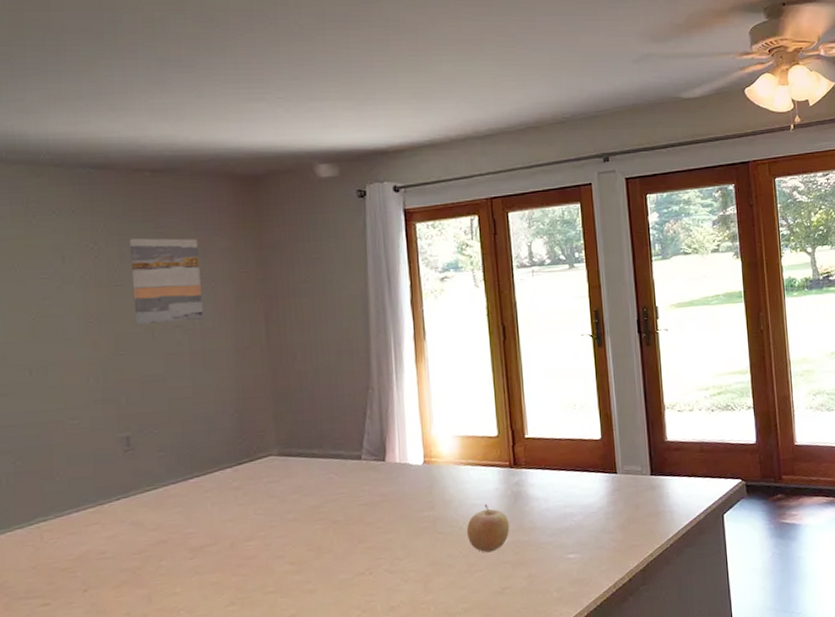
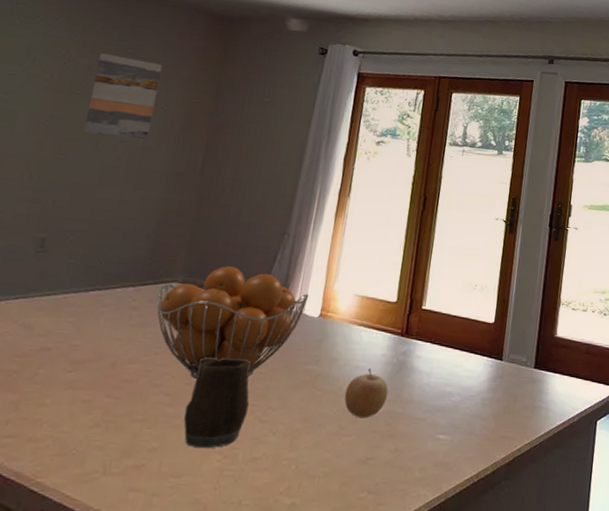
fruit basket: none [256,430,409,544] -> present [156,266,309,379]
mug: none [313,516,375,608] -> present [183,356,250,449]

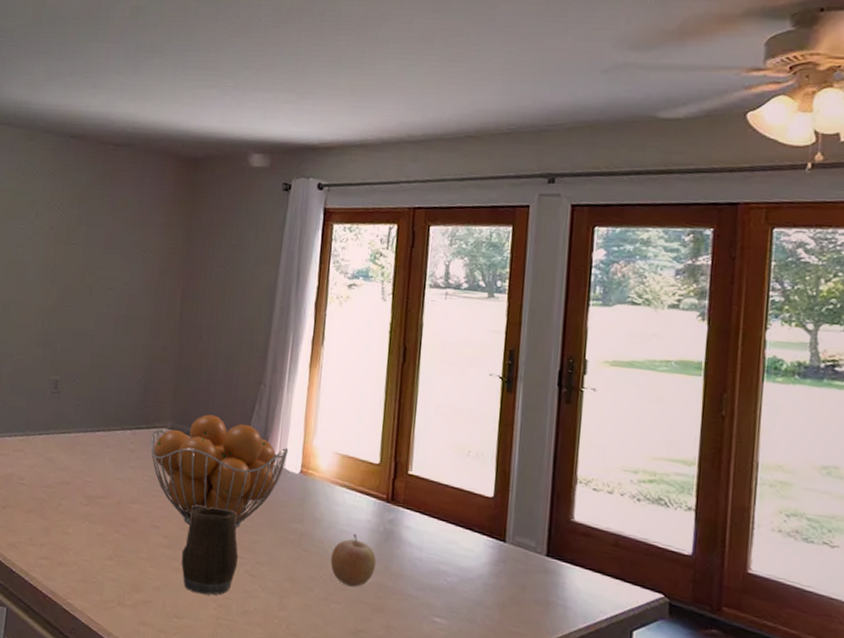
wall art: present [84,52,163,139] -> none [80,203,140,286]

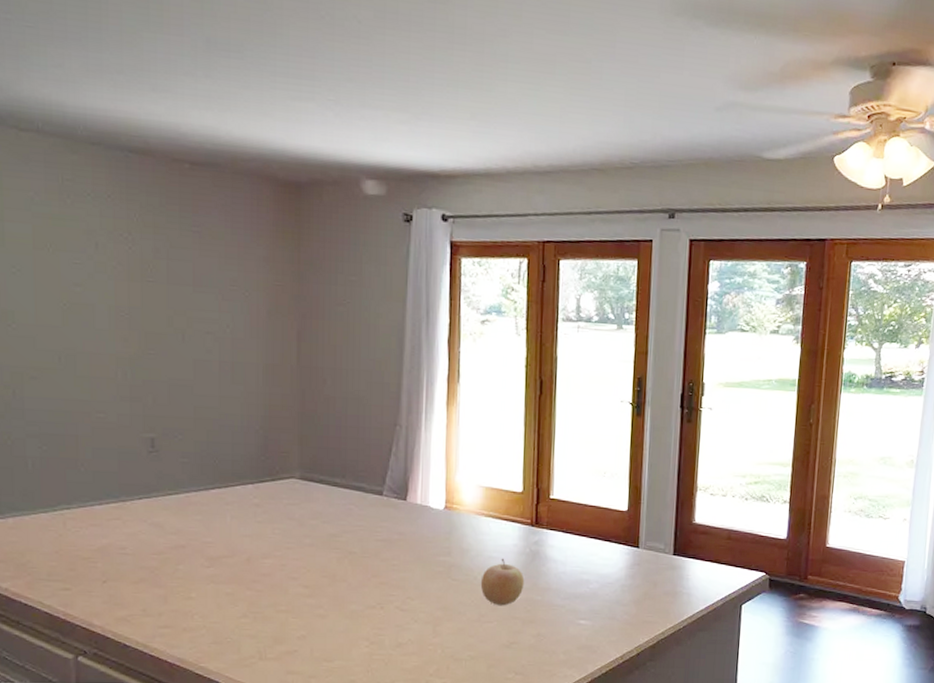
fruit basket: present [150,414,289,529] -> none [277,460,431,571]
mug: present [181,504,238,596] -> none [325,550,387,636]

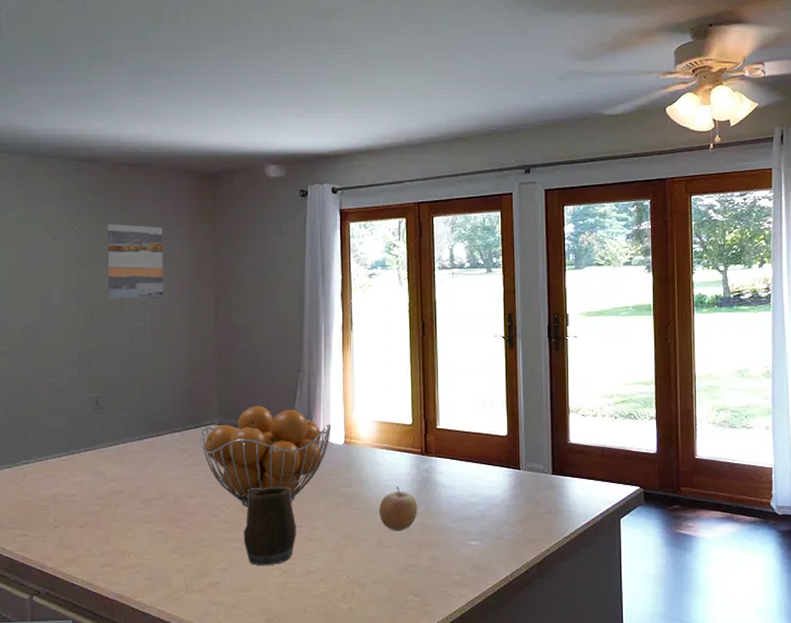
wall art: none [164,233,236,329] -> present [107,223,165,300]
fruit basket: none [277,460,431,571] -> present [200,406,332,507]
mug: none [325,550,387,636] -> present [243,486,296,566]

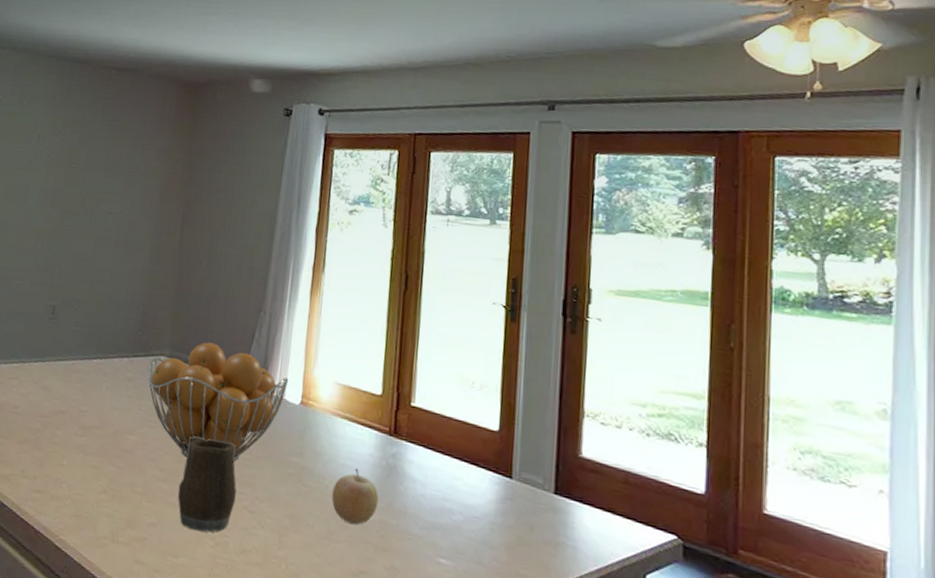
wall art: present [107,223,165,300] -> none [80,127,141,210]

